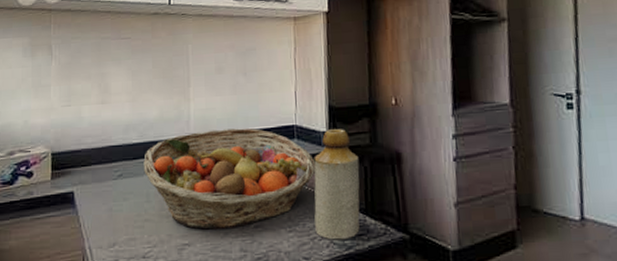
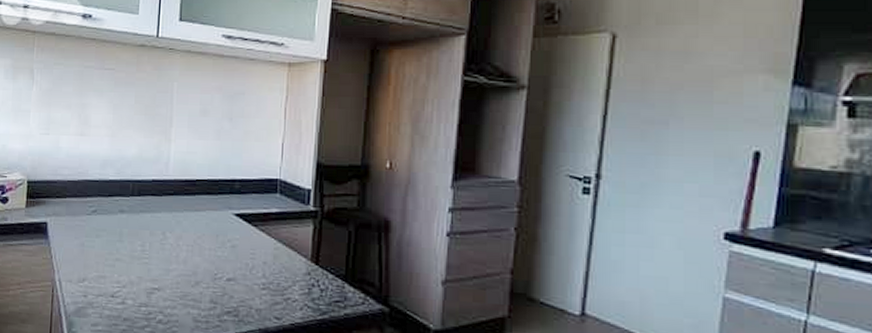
fruit basket: present [143,128,316,230] -> none [118,175,297,279]
bottle: present [314,129,360,240] -> none [290,188,344,304]

